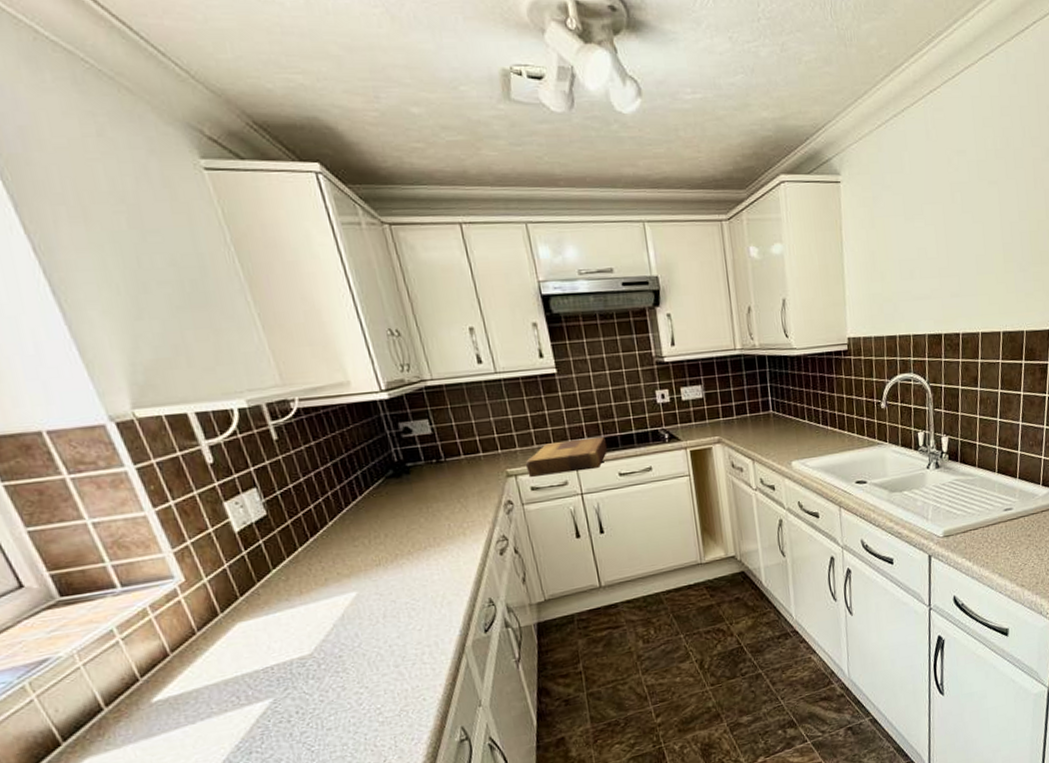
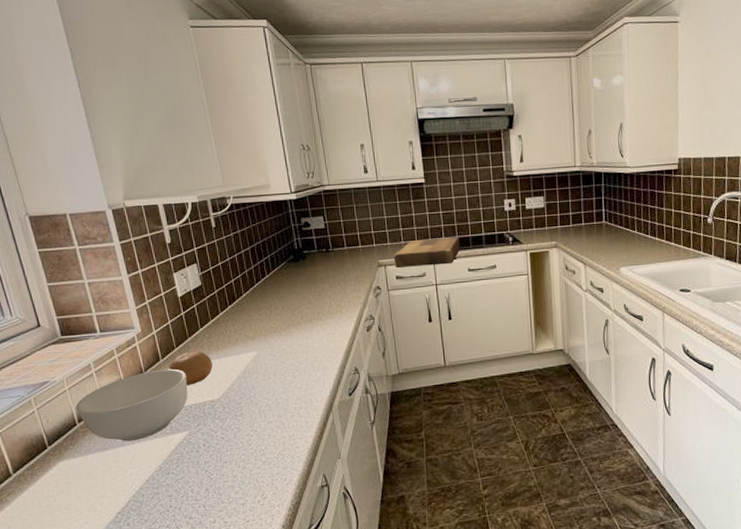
bowl: none [98,623,266,723] -> present [76,368,188,442]
fruit: none [232,598,297,643] -> present [168,351,213,385]

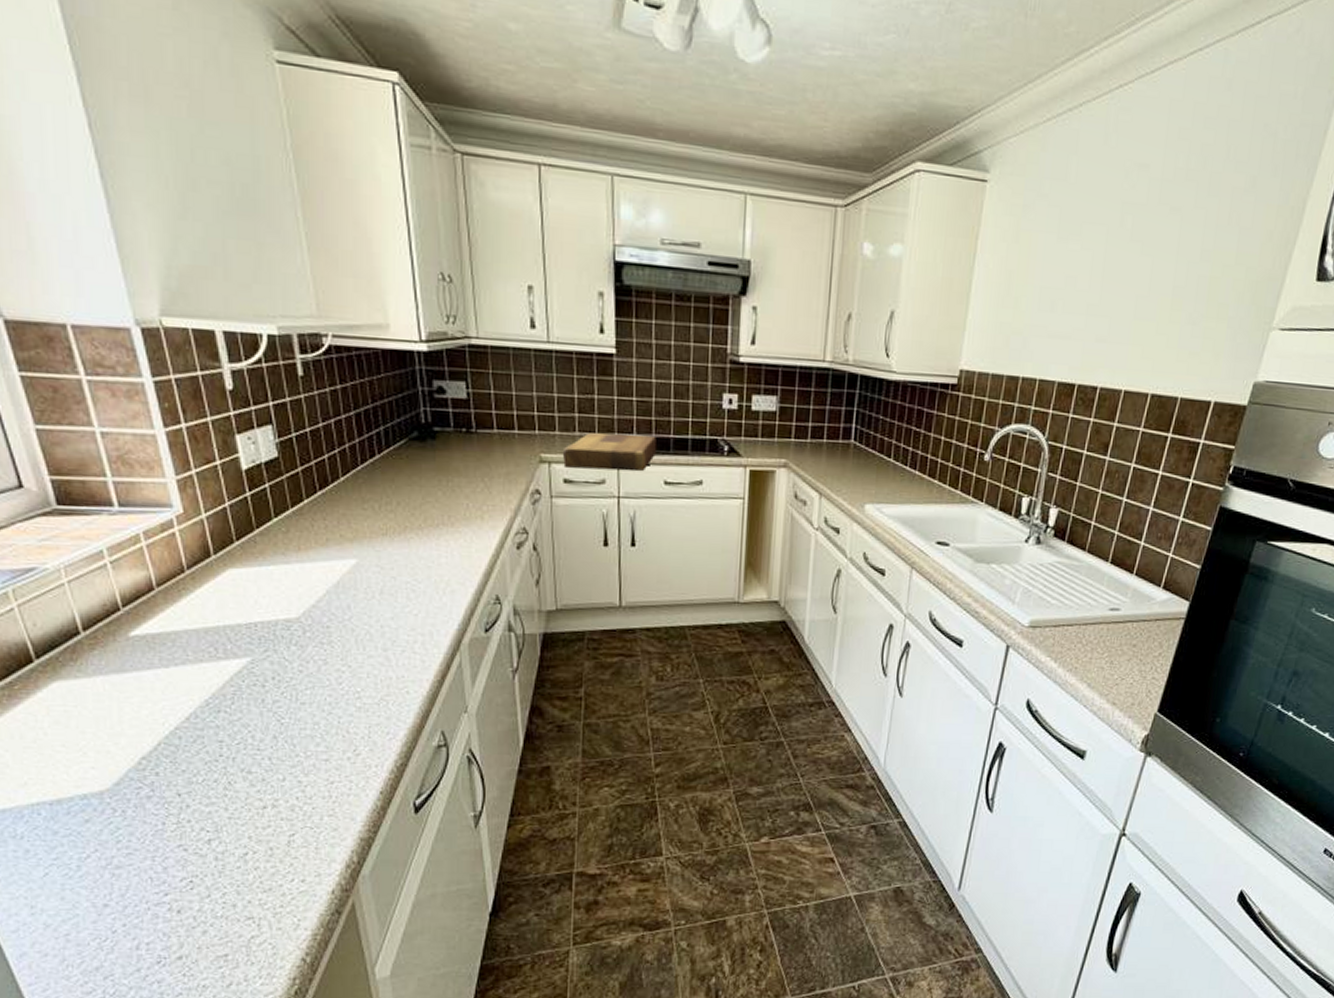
bowl: present [76,368,188,442] -> none [79,569,252,664]
fruit: present [168,351,213,385] -> none [223,548,291,595]

